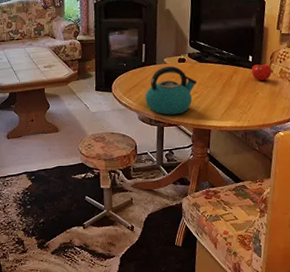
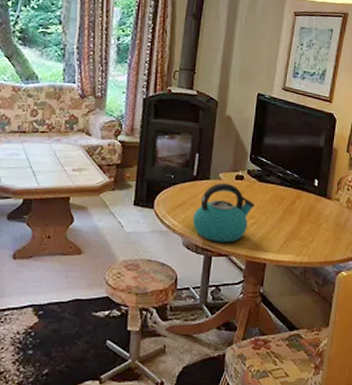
fruit: present [251,62,272,81] -> none [316,188,338,210]

